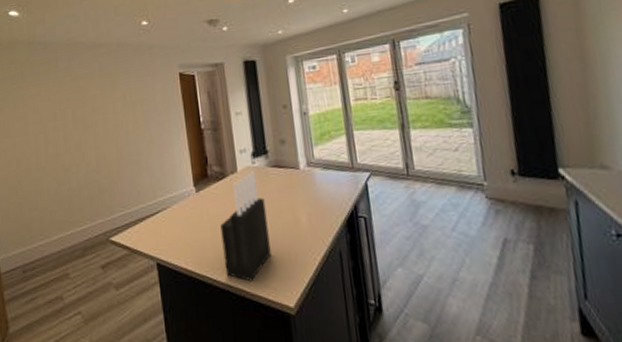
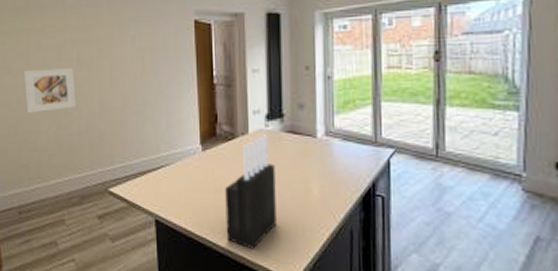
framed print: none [22,127,74,174] -> present [24,68,76,113]

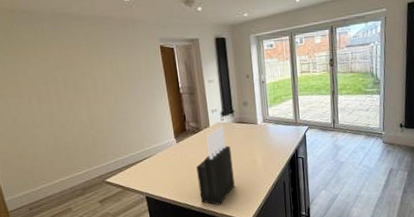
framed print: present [24,68,76,113] -> none [15,90,68,130]

